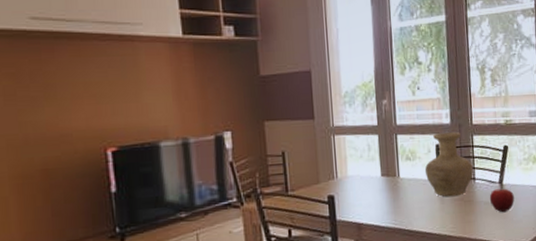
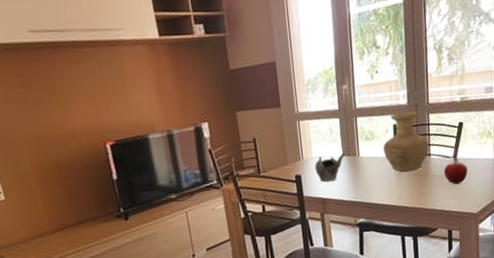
teapot: none [350,172,384,204] -> present [315,152,345,182]

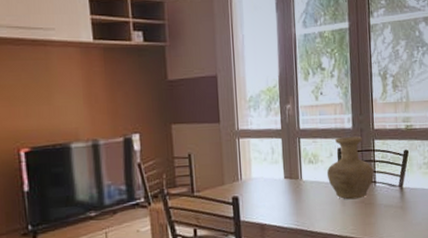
teapot: present [315,152,345,182] -> none [254,175,287,206]
fruit: present [443,160,468,185] -> none [389,189,414,216]

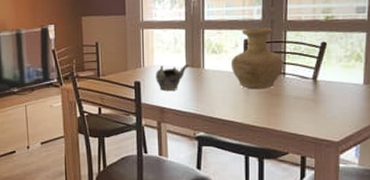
teapot: none [254,175,287,206] -> present [155,63,188,91]

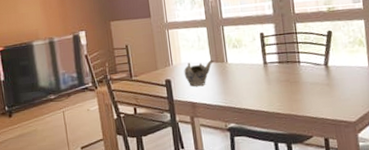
vase: present [232,28,284,90] -> none [251,21,298,79]

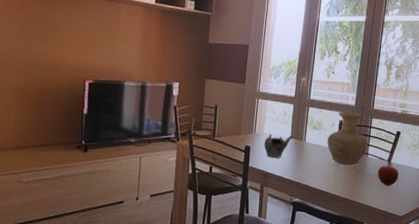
vase: none [251,21,298,79] -> present [327,111,369,166]
fruit: none [315,68,341,92] -> present [377,164,399,186]

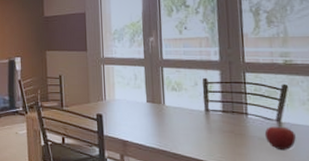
teapot: present [264,134,293,158] -> none [117,99,149,125]
vase: present [327,111,369,166] -> none [192,69,246,129]

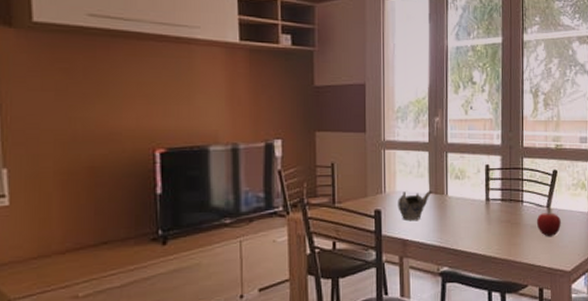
teapot: none [117,99,149,125] -> present [398,189,432,220]

